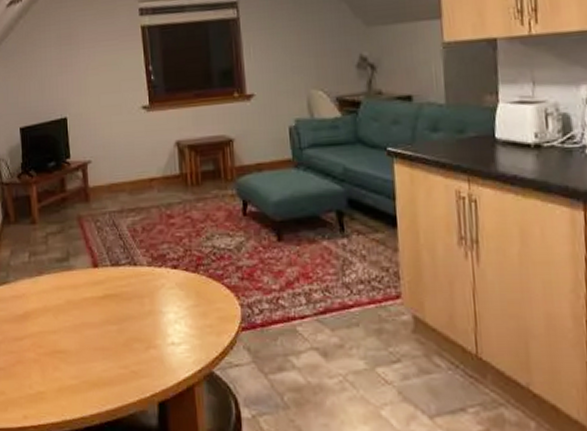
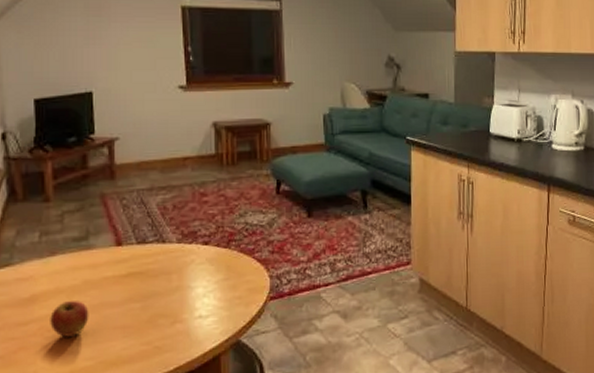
fruit: none [40,320,73,354] -> present [50,301,89,337]

